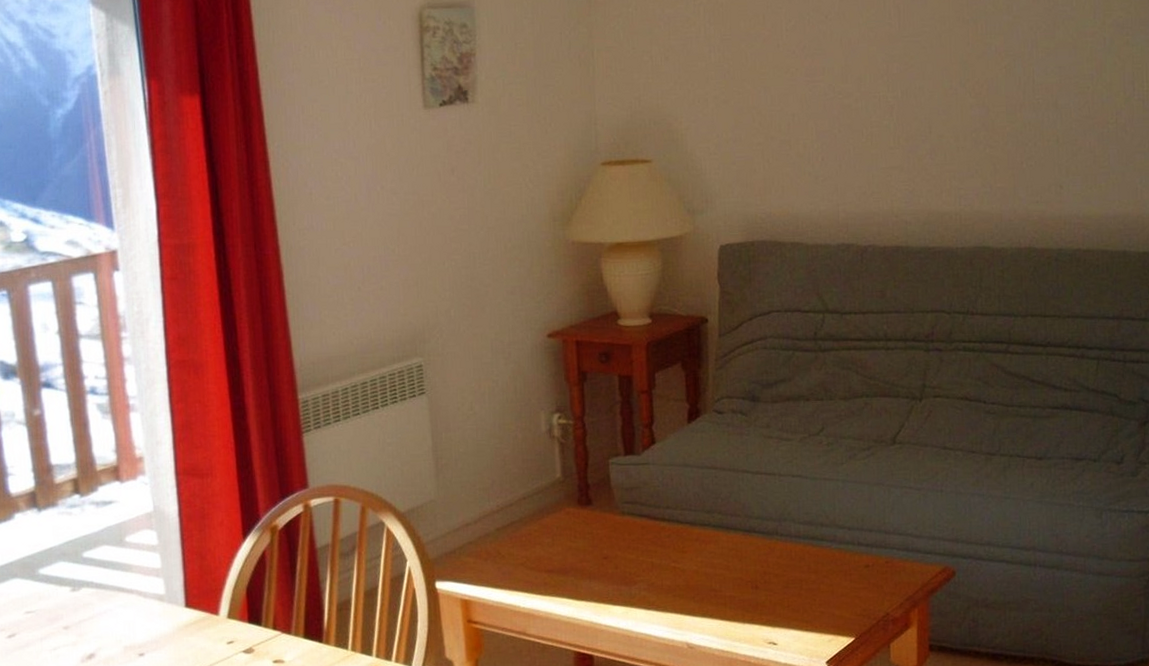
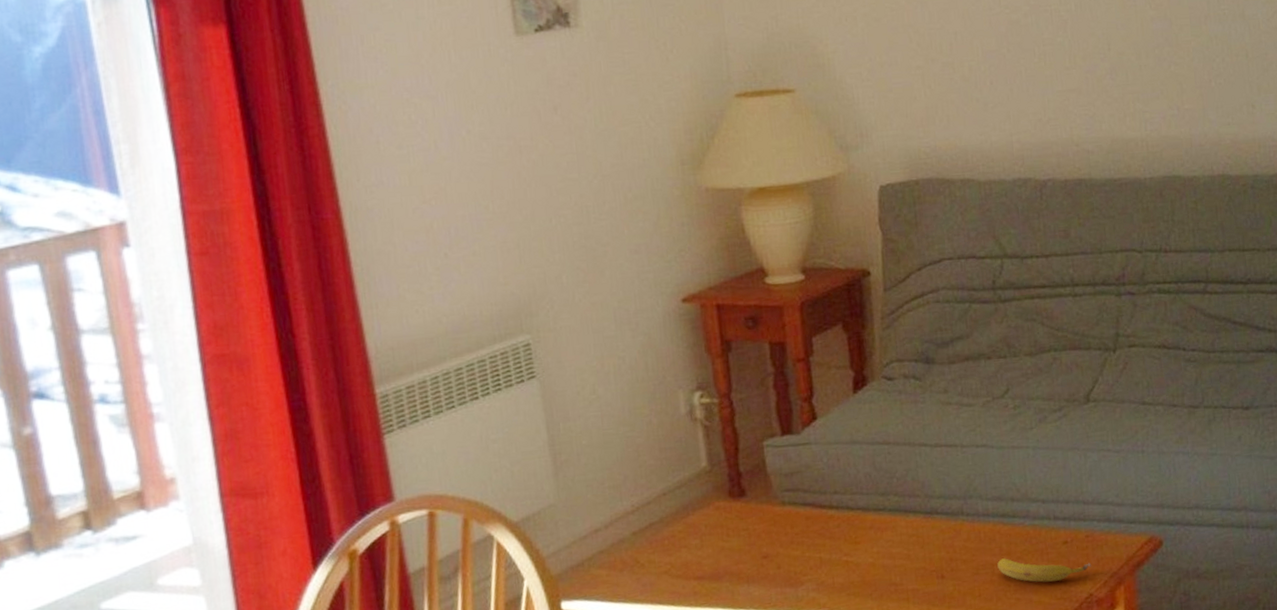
banana: none [805,576,890,600] -> present [997,558,1092,583]

